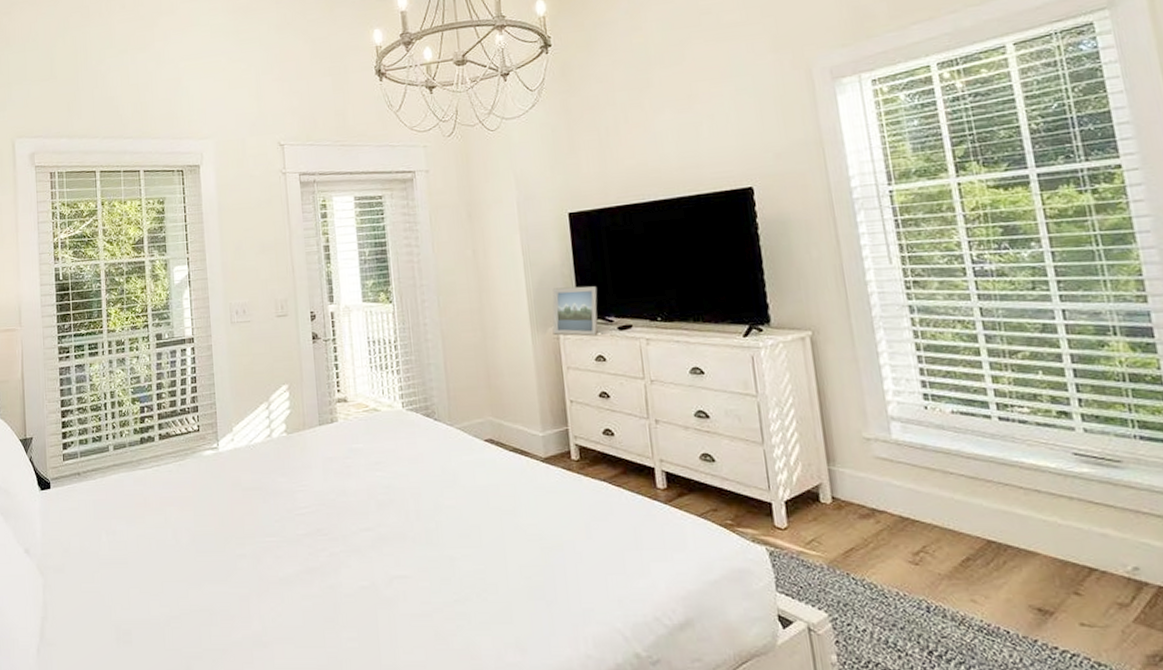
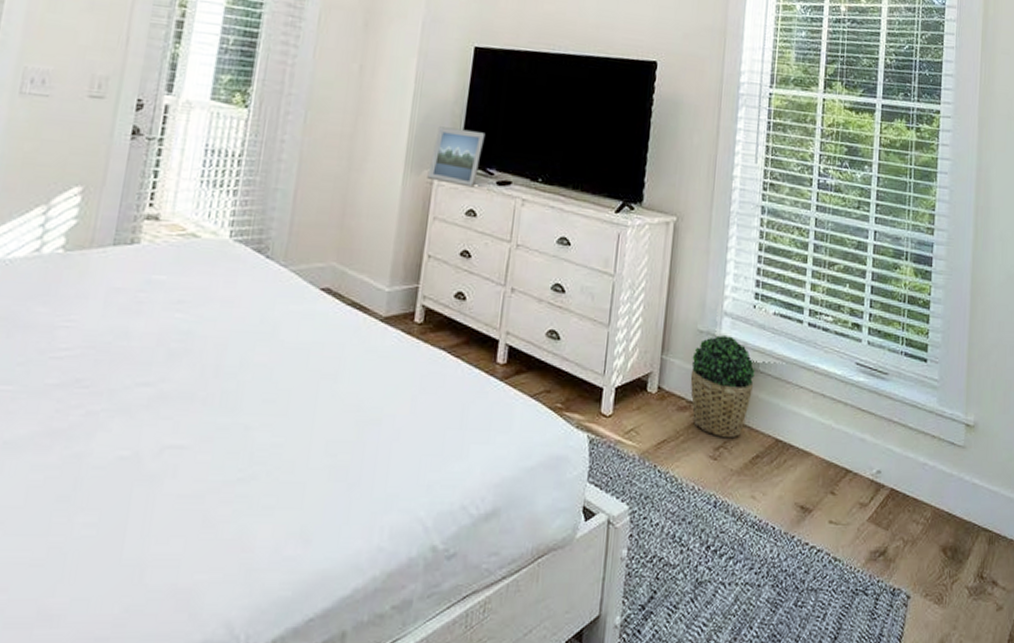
potted plant: none [863,440,946,543] -> present [690,335,755,438]

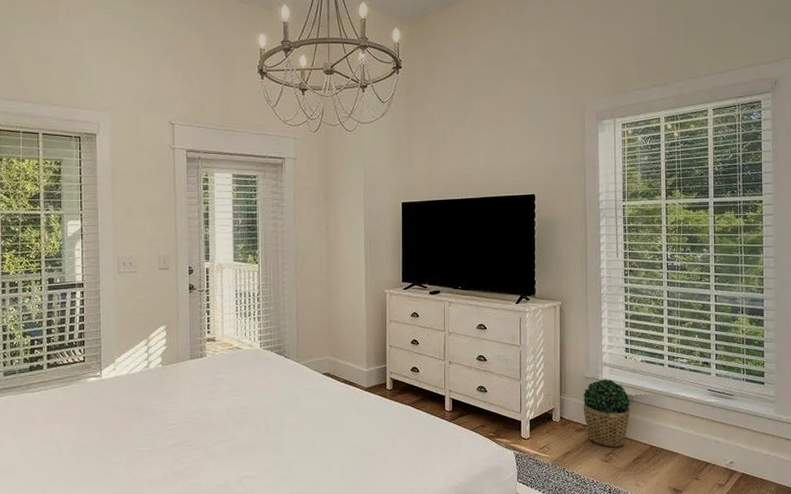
picture frame: present [427,126,486,188] -> none [382,259,418,298]

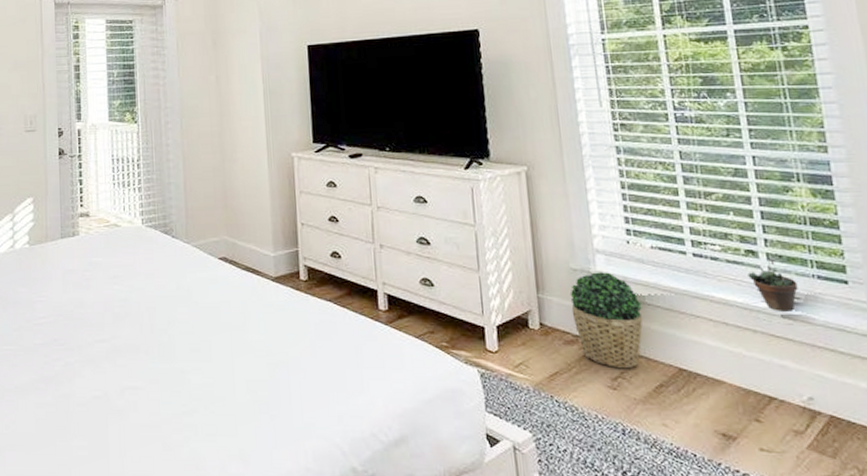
succulent plant: none [702,368,733,405] -> present [748,258,798,313]

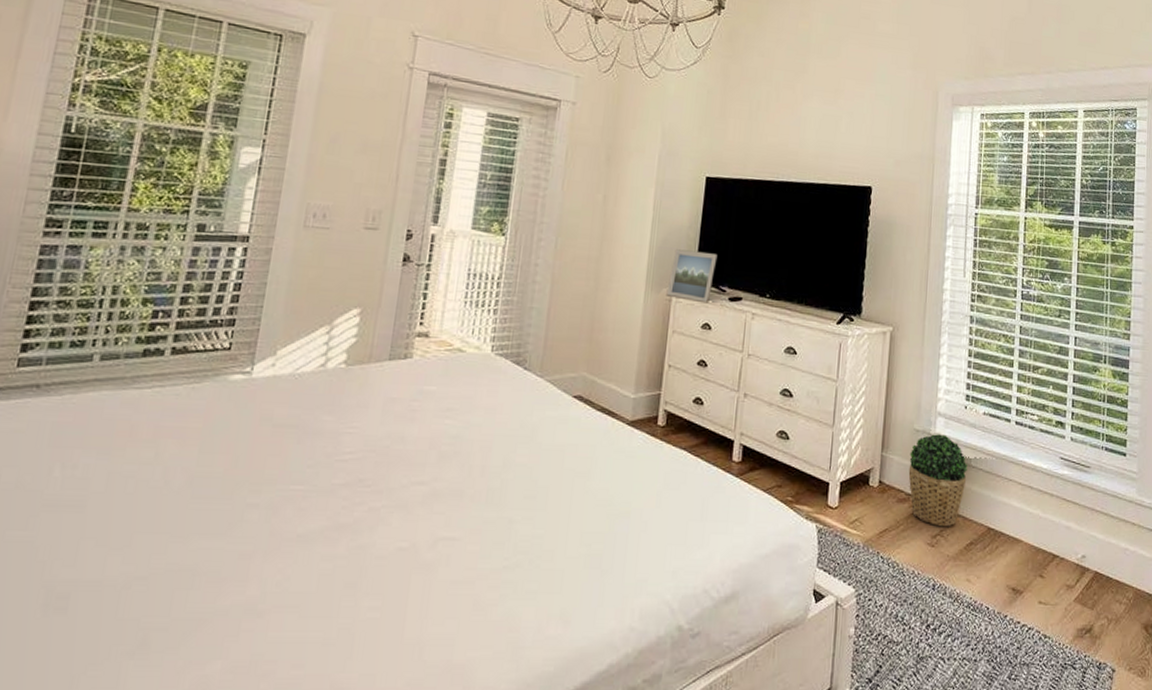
picture frame: none [288,115,332,163] -> present [666,249,718,304]
succulent plant: present [748,258,798,313] -> none [1054,430,1090,480]

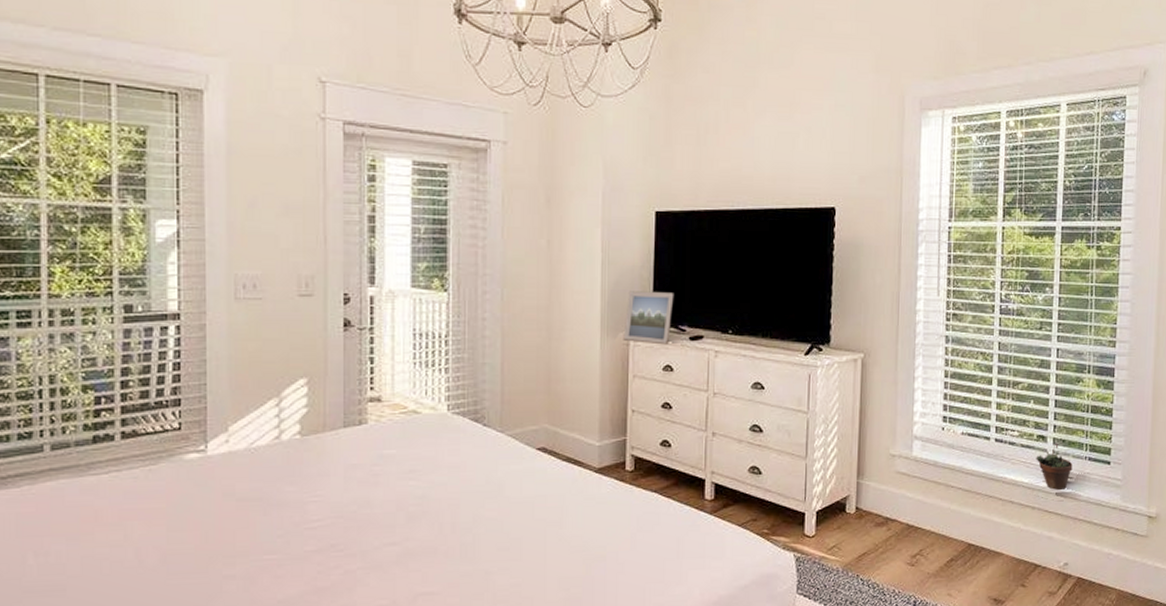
potted plant: present [908,434,968,527] -> none [885,457,946,547]
succulent plant: none [1054,430,1090,480] -> present [1036,443,1073,491]

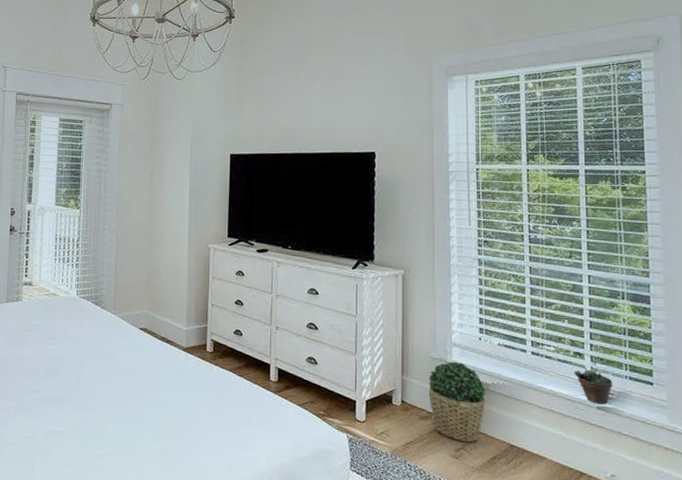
picture frame: present [623,291,674,345] -> none [205,213,245,255]
potted plant: none [885,457,946,547] -> present [428,362,486,443]

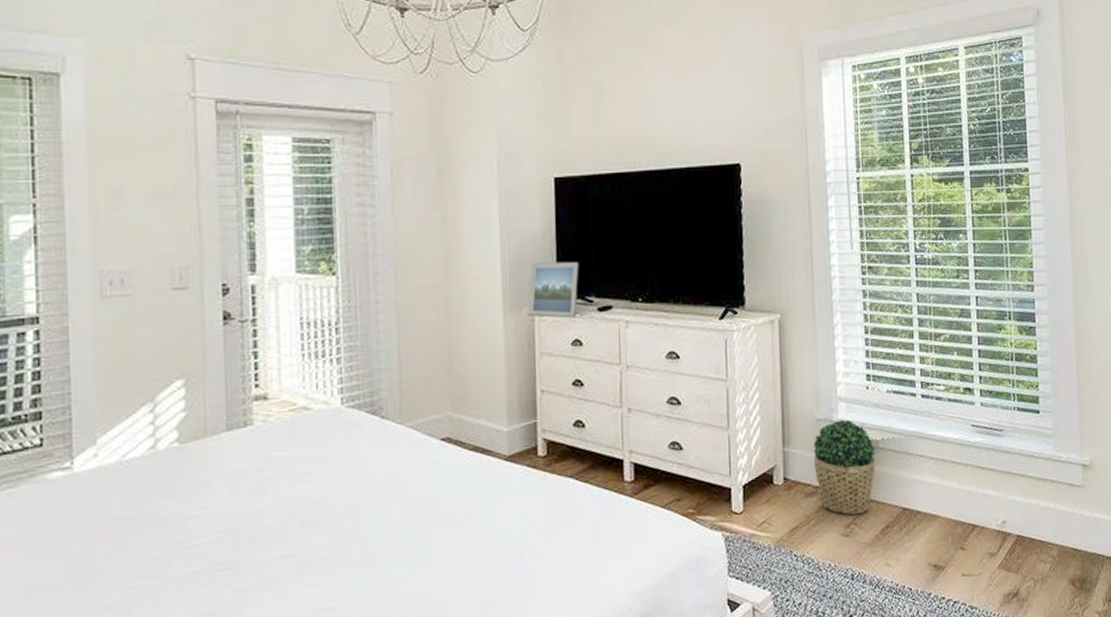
picture frame: none [205,213,245,255] -> present [527,261,579,319]
succulent plant: present [574,360,613,406] -> none [964,394,1002,445]

